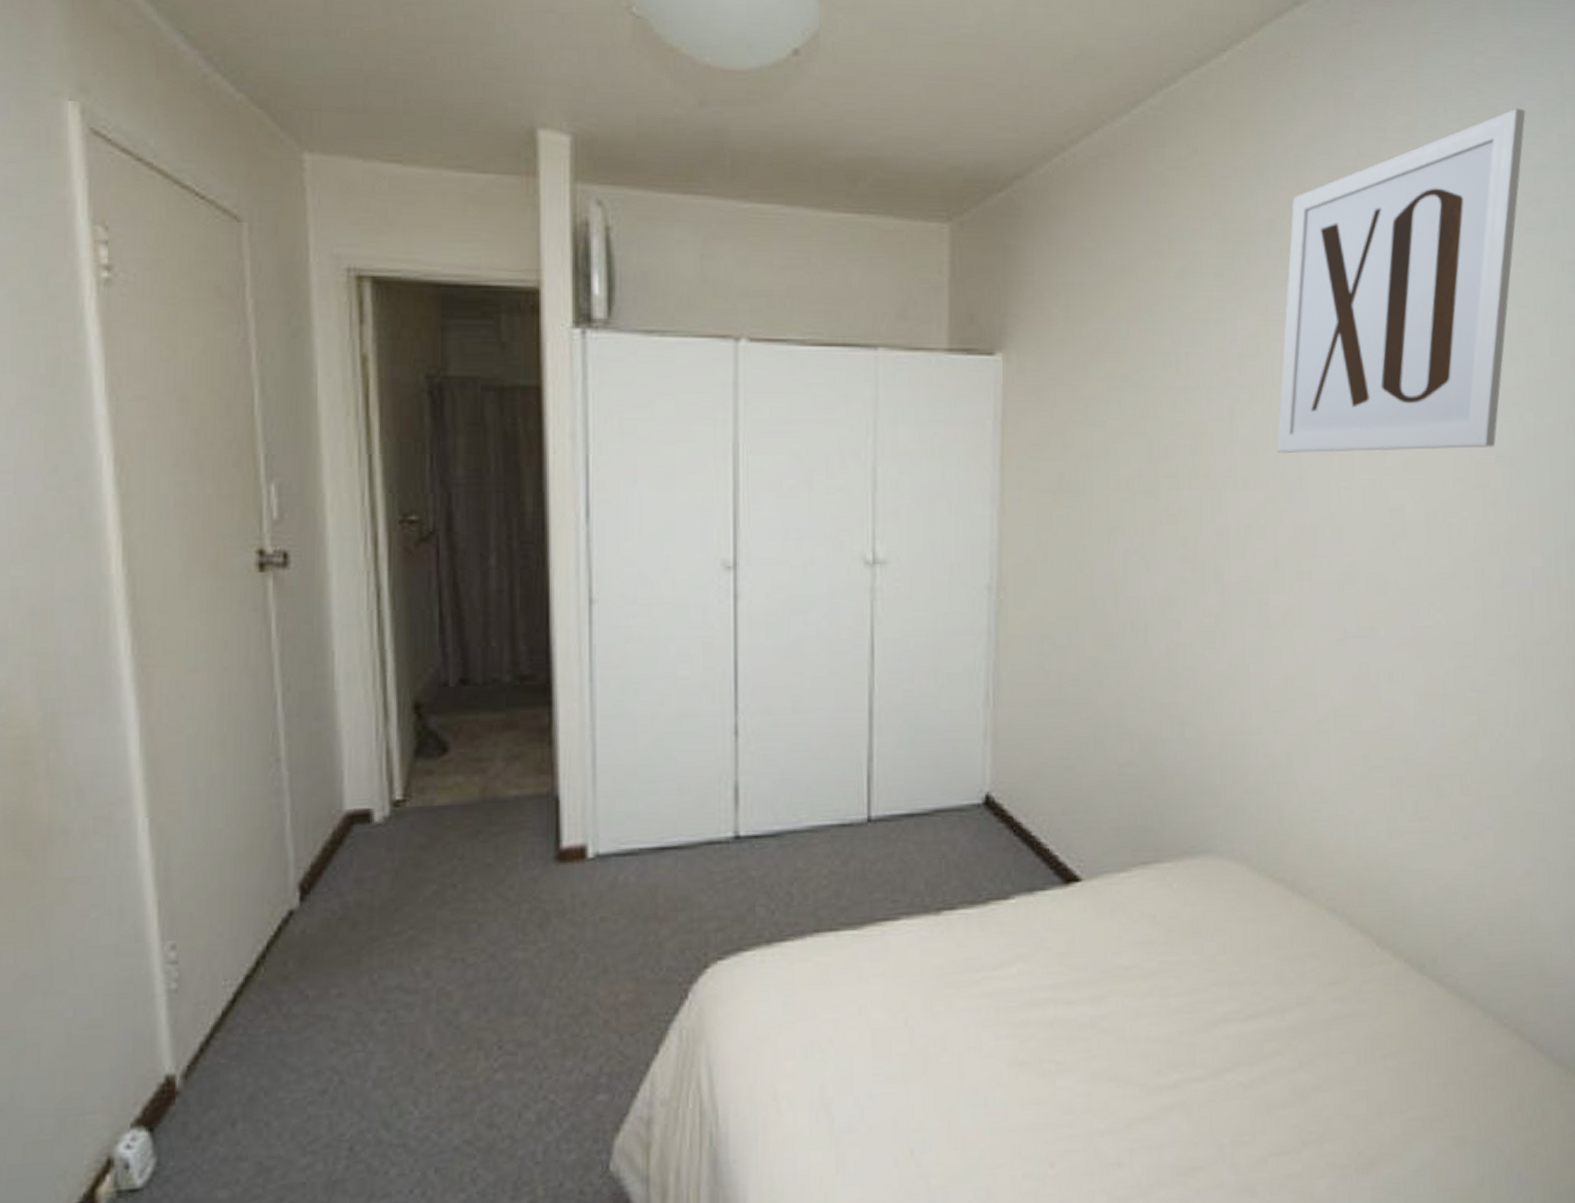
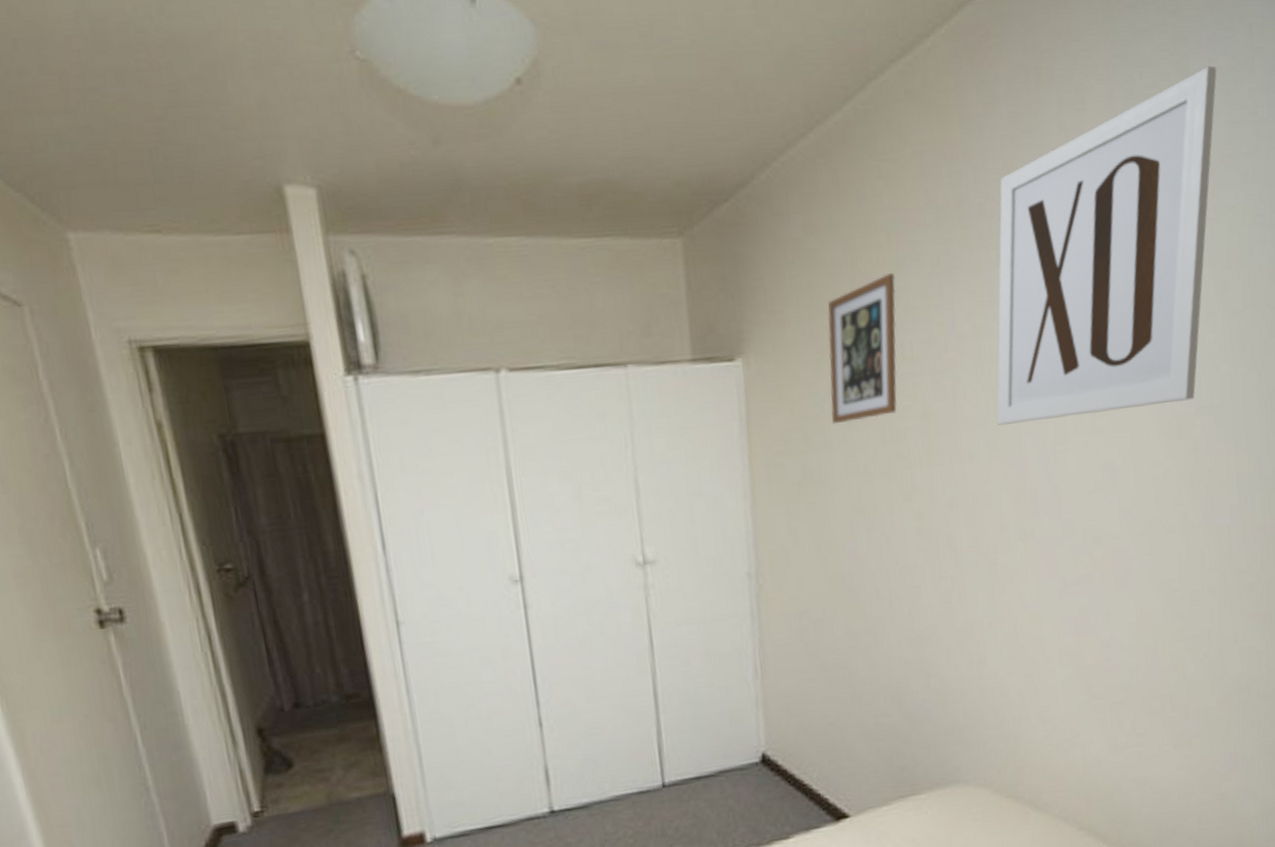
picture frame: none [1094,280,1175,433] -> present [828,272,897,425]

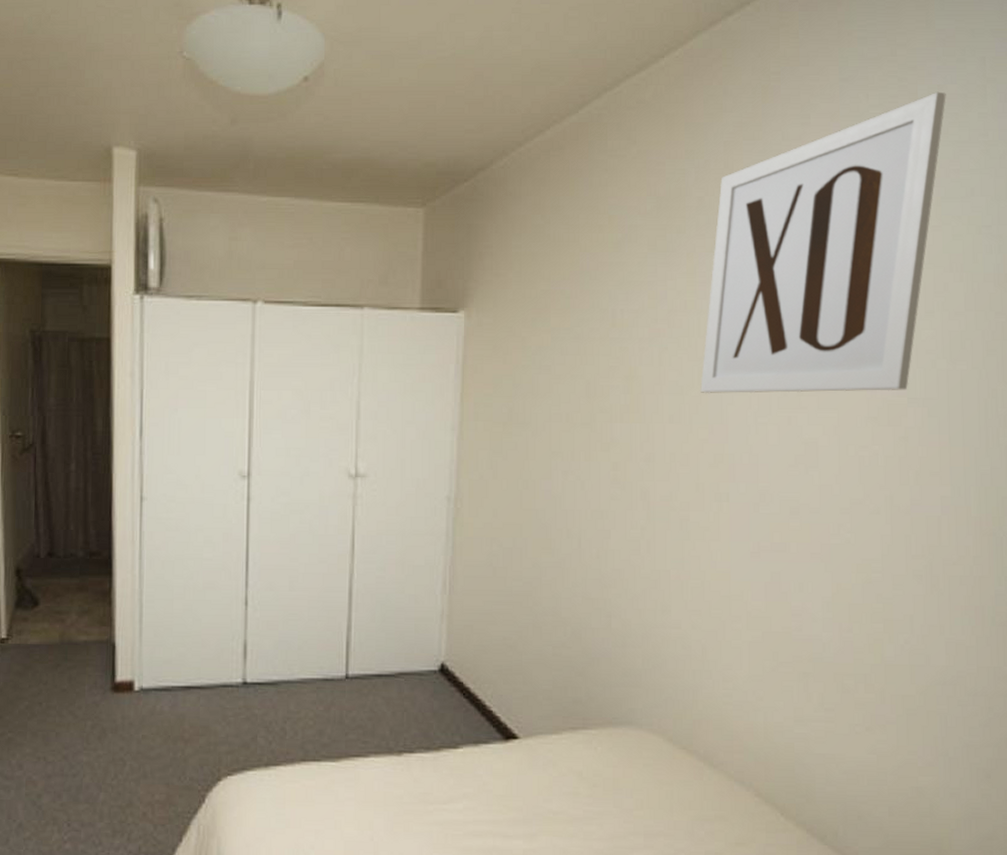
picture frame: present [828,272,897,425] -> none [540,250,613,376]

